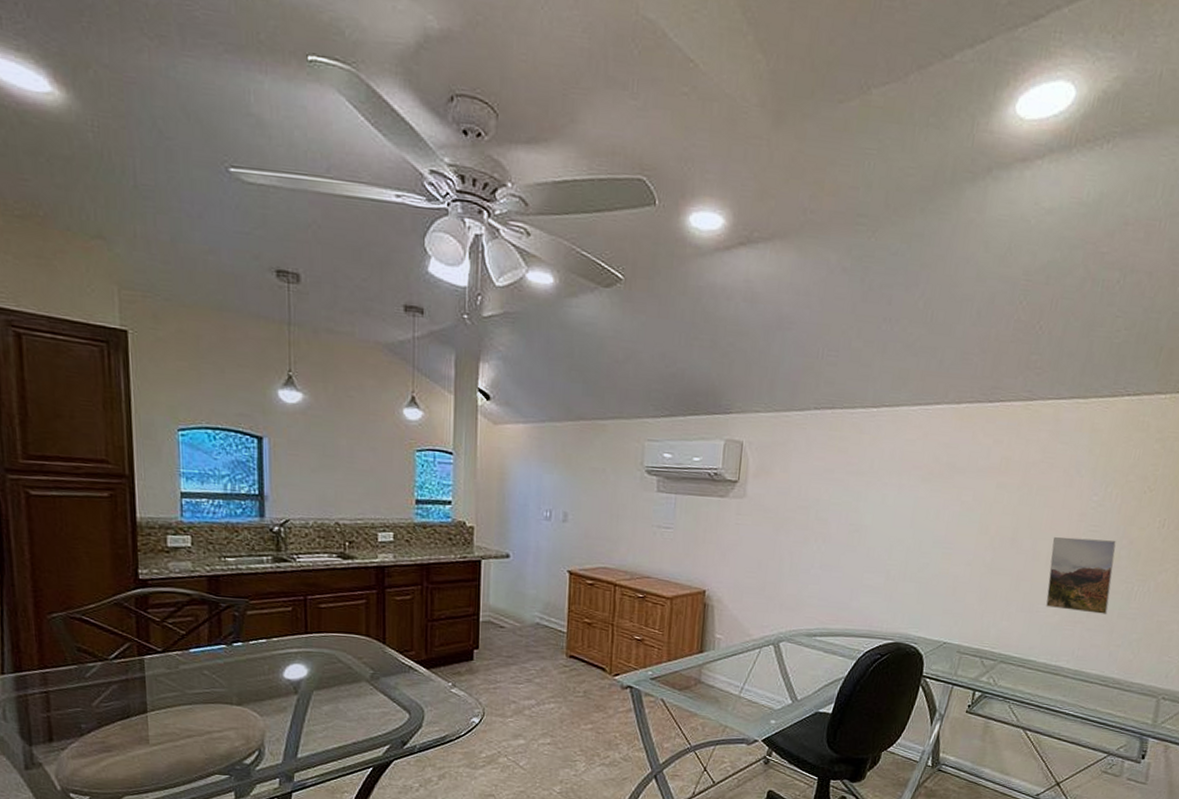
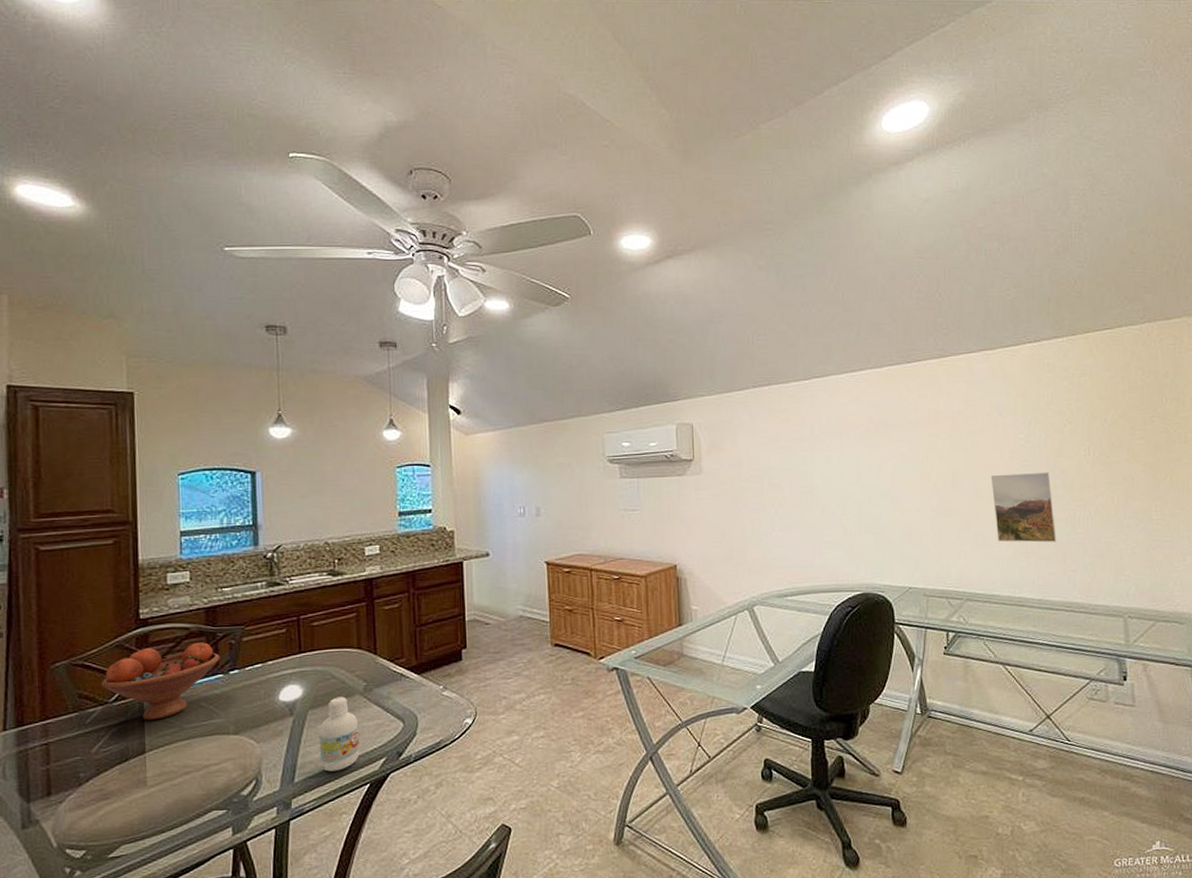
fruit bowl: none [100,609,224,682] -> present [101,642,221,721]
bottle: none [323,681,364,752] -> present [319,696,360,772]

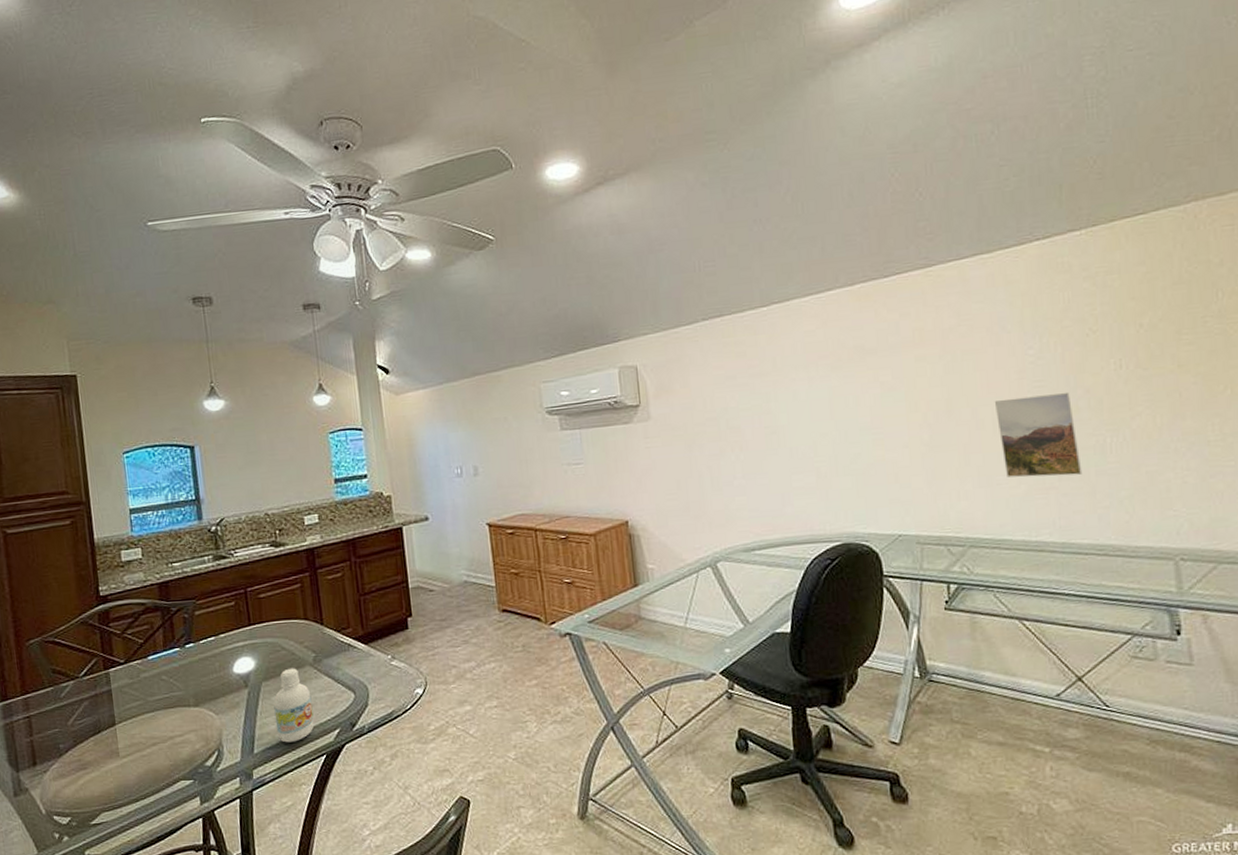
fruit bowl: present [101,642,221,721] -> none [71,617,176,694]

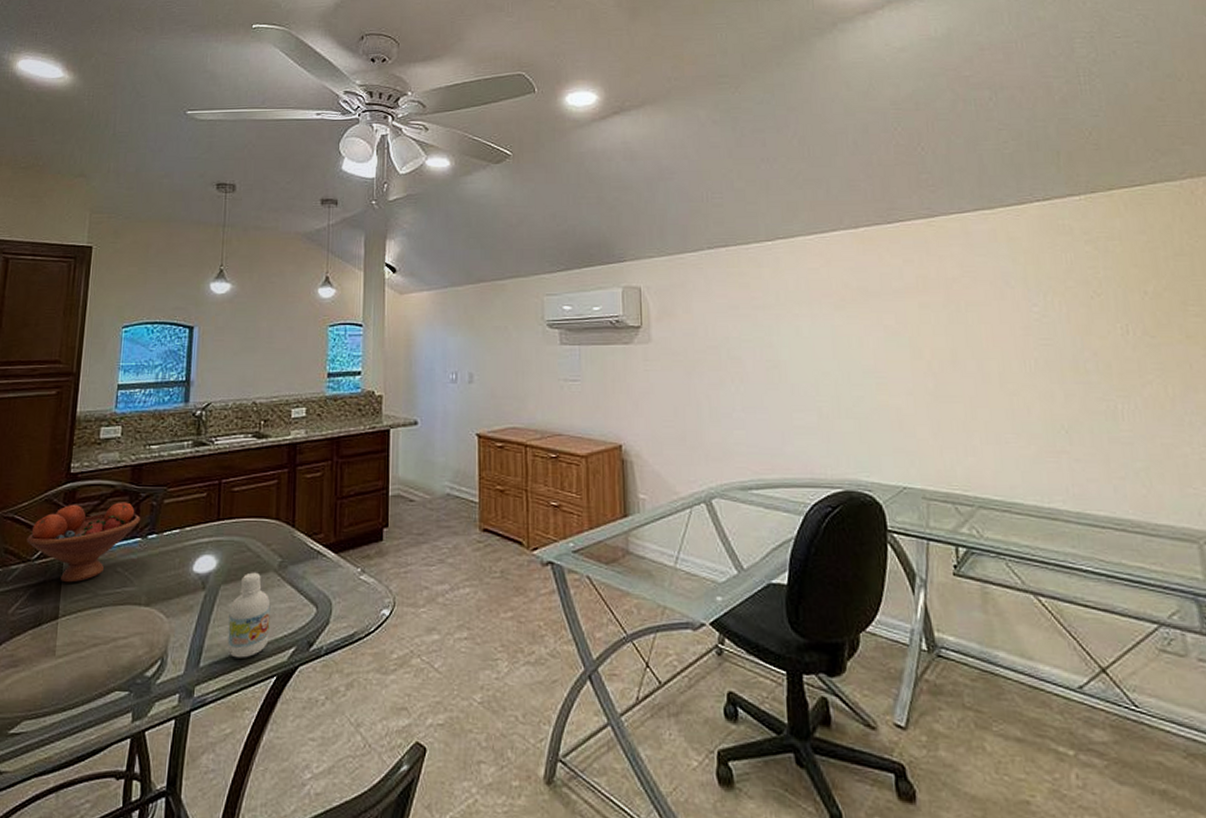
fruit bowl: none [71,617,176,694] -> present [26,502,141,583]
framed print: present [994,392,1083,478] -> none [1000,353,1095,440]

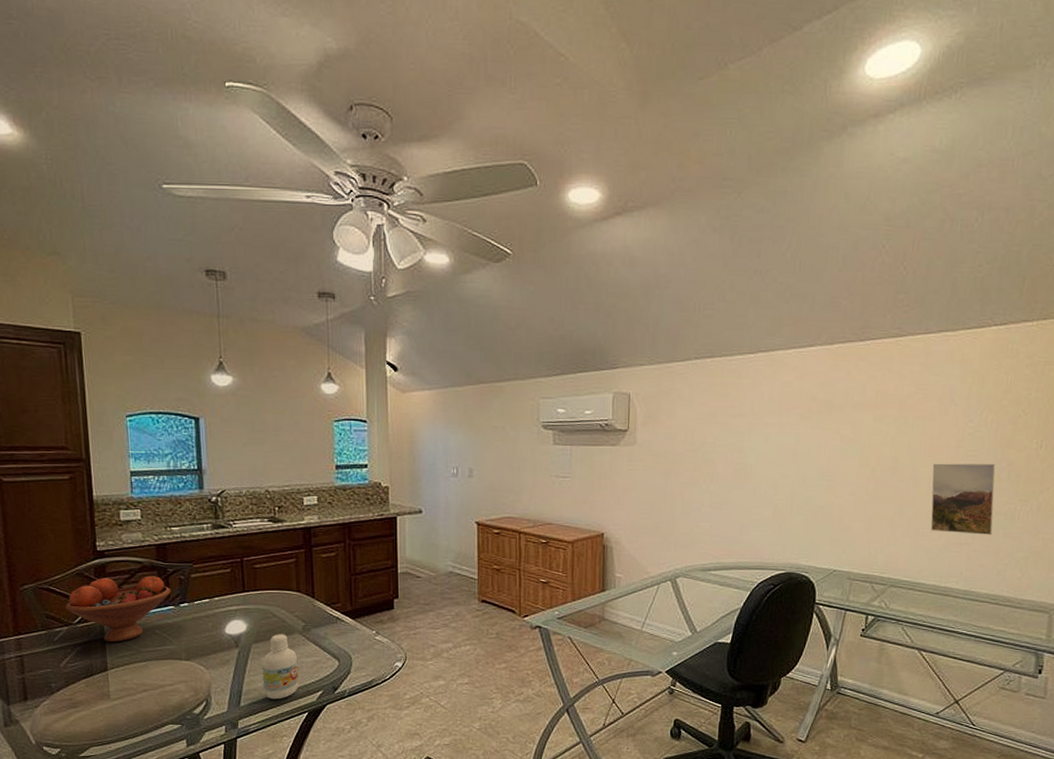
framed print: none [1000,353,1095,440] -> present [930,463,995,535]

